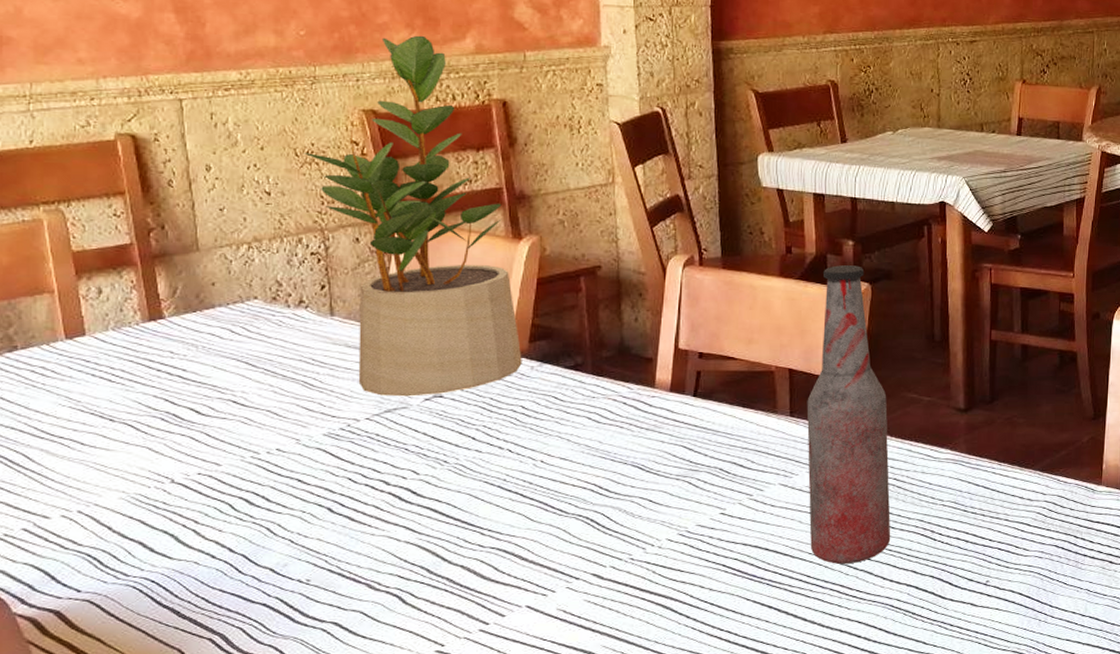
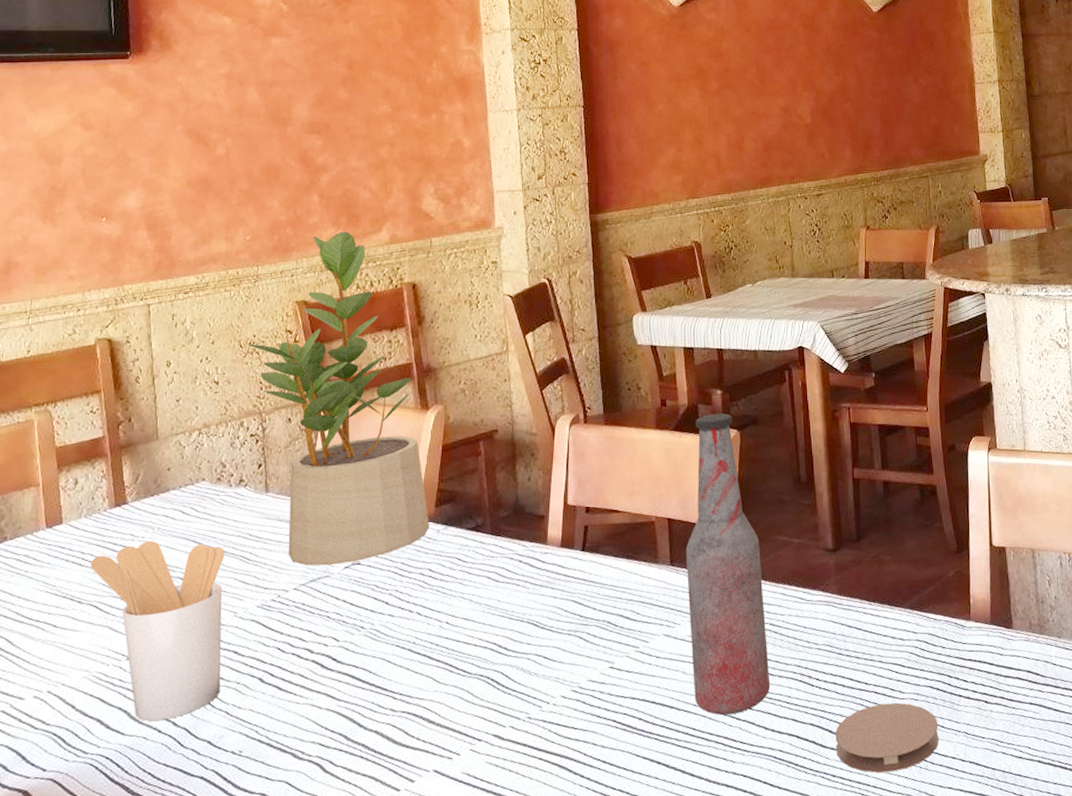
utensil holder: none [121,360,283,547] -> present [90,541,224,722]
coaster: none [955,559,1061,624] -> present [835,702,939,773]

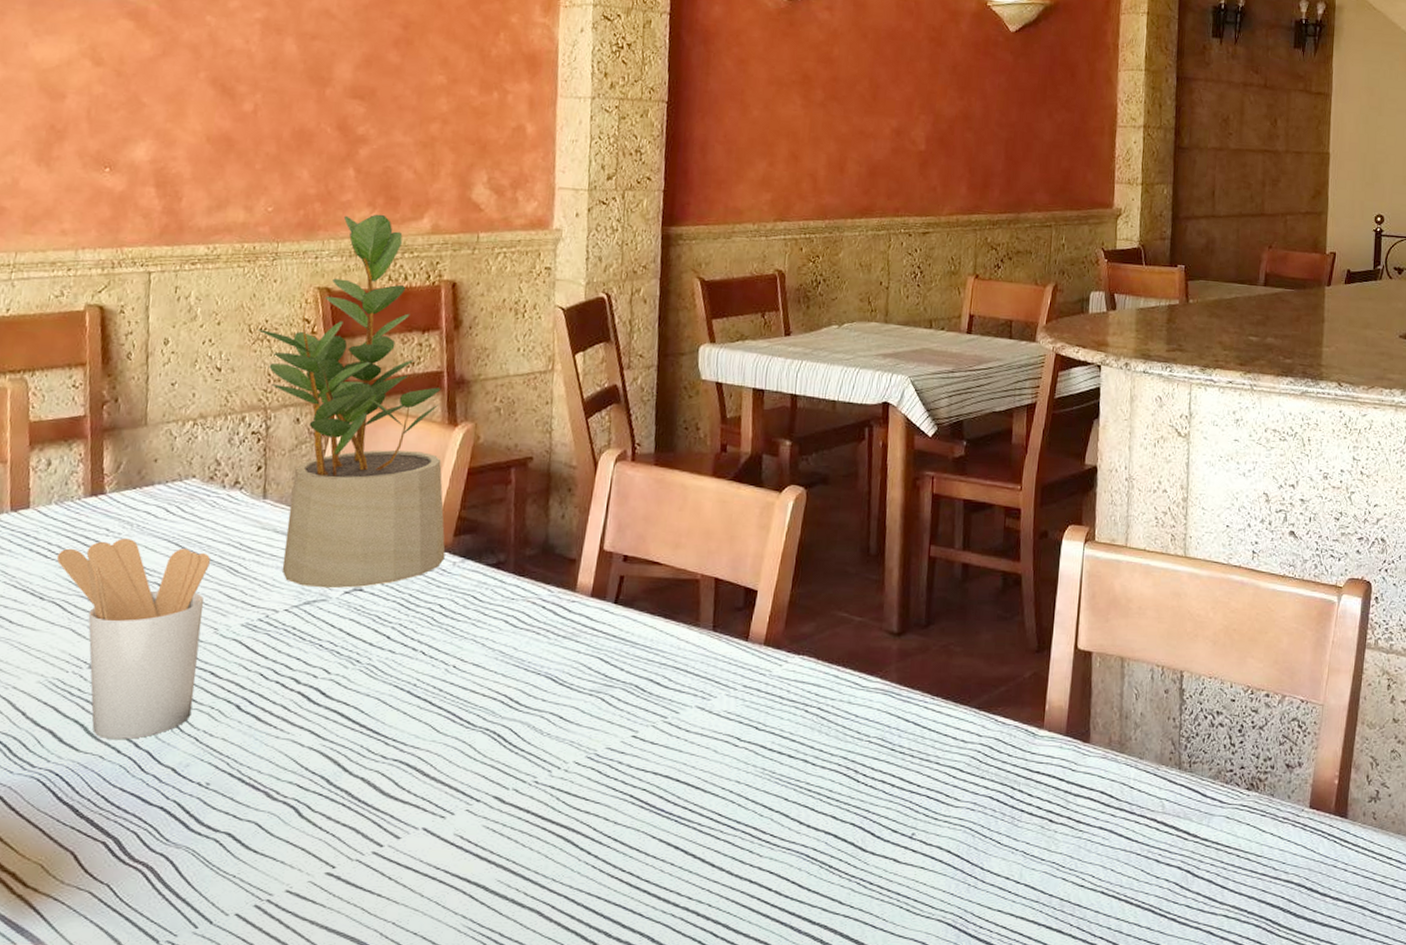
bottle: present [685,413,771,715] -> none [724,467,816,803]
coaster: present [835,702,939,773] -> none [876,810,995,887]

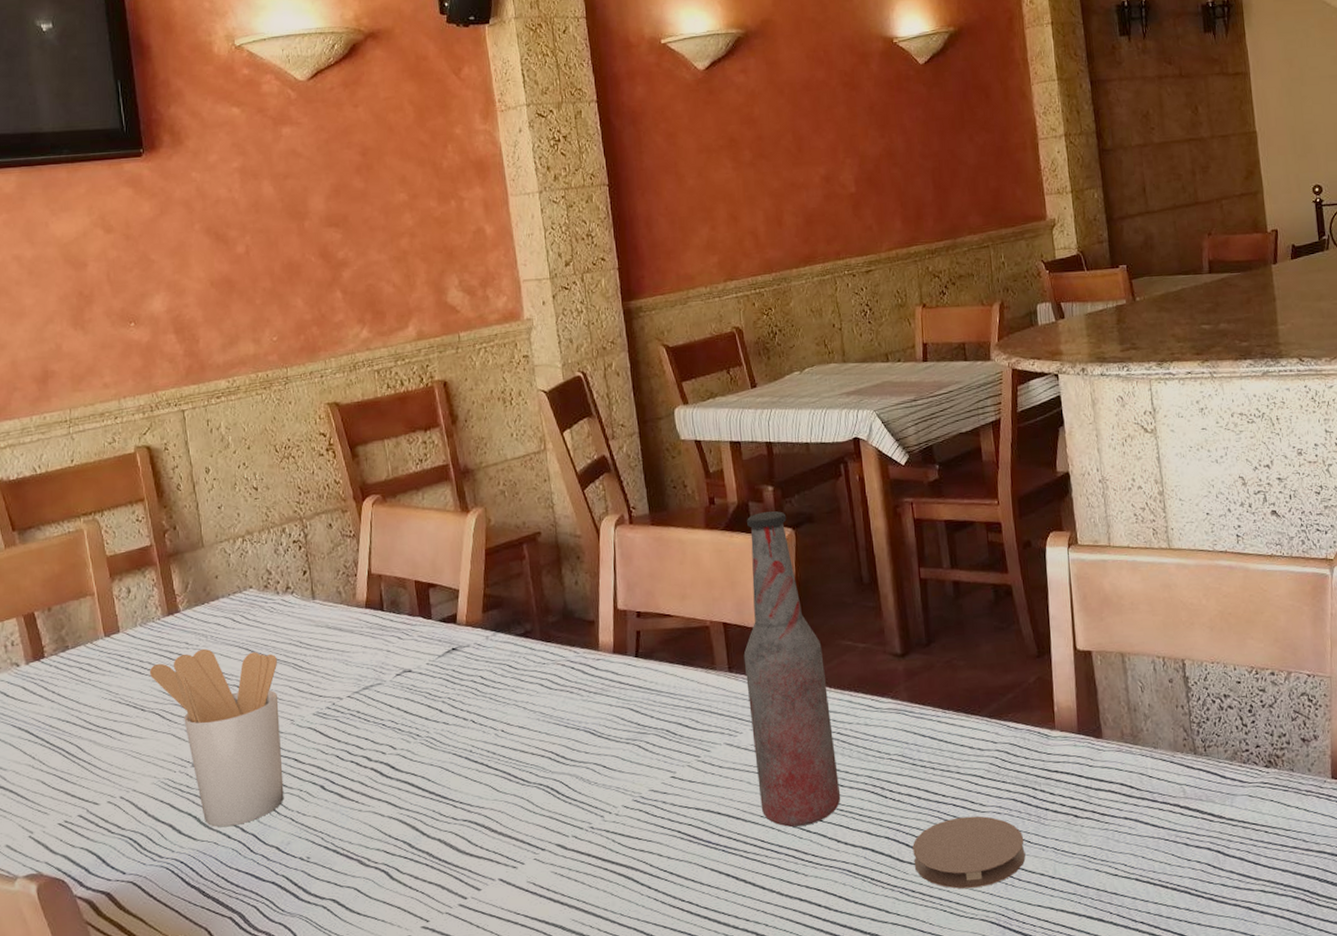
potted plant: present [256,214,446,589] -> none [281,328,478,674]
bottle: none [724,467,816,803] -> present [743,511,841,827]
coaster: none [876,810,995,887] -> present [912,816,1026,889]

